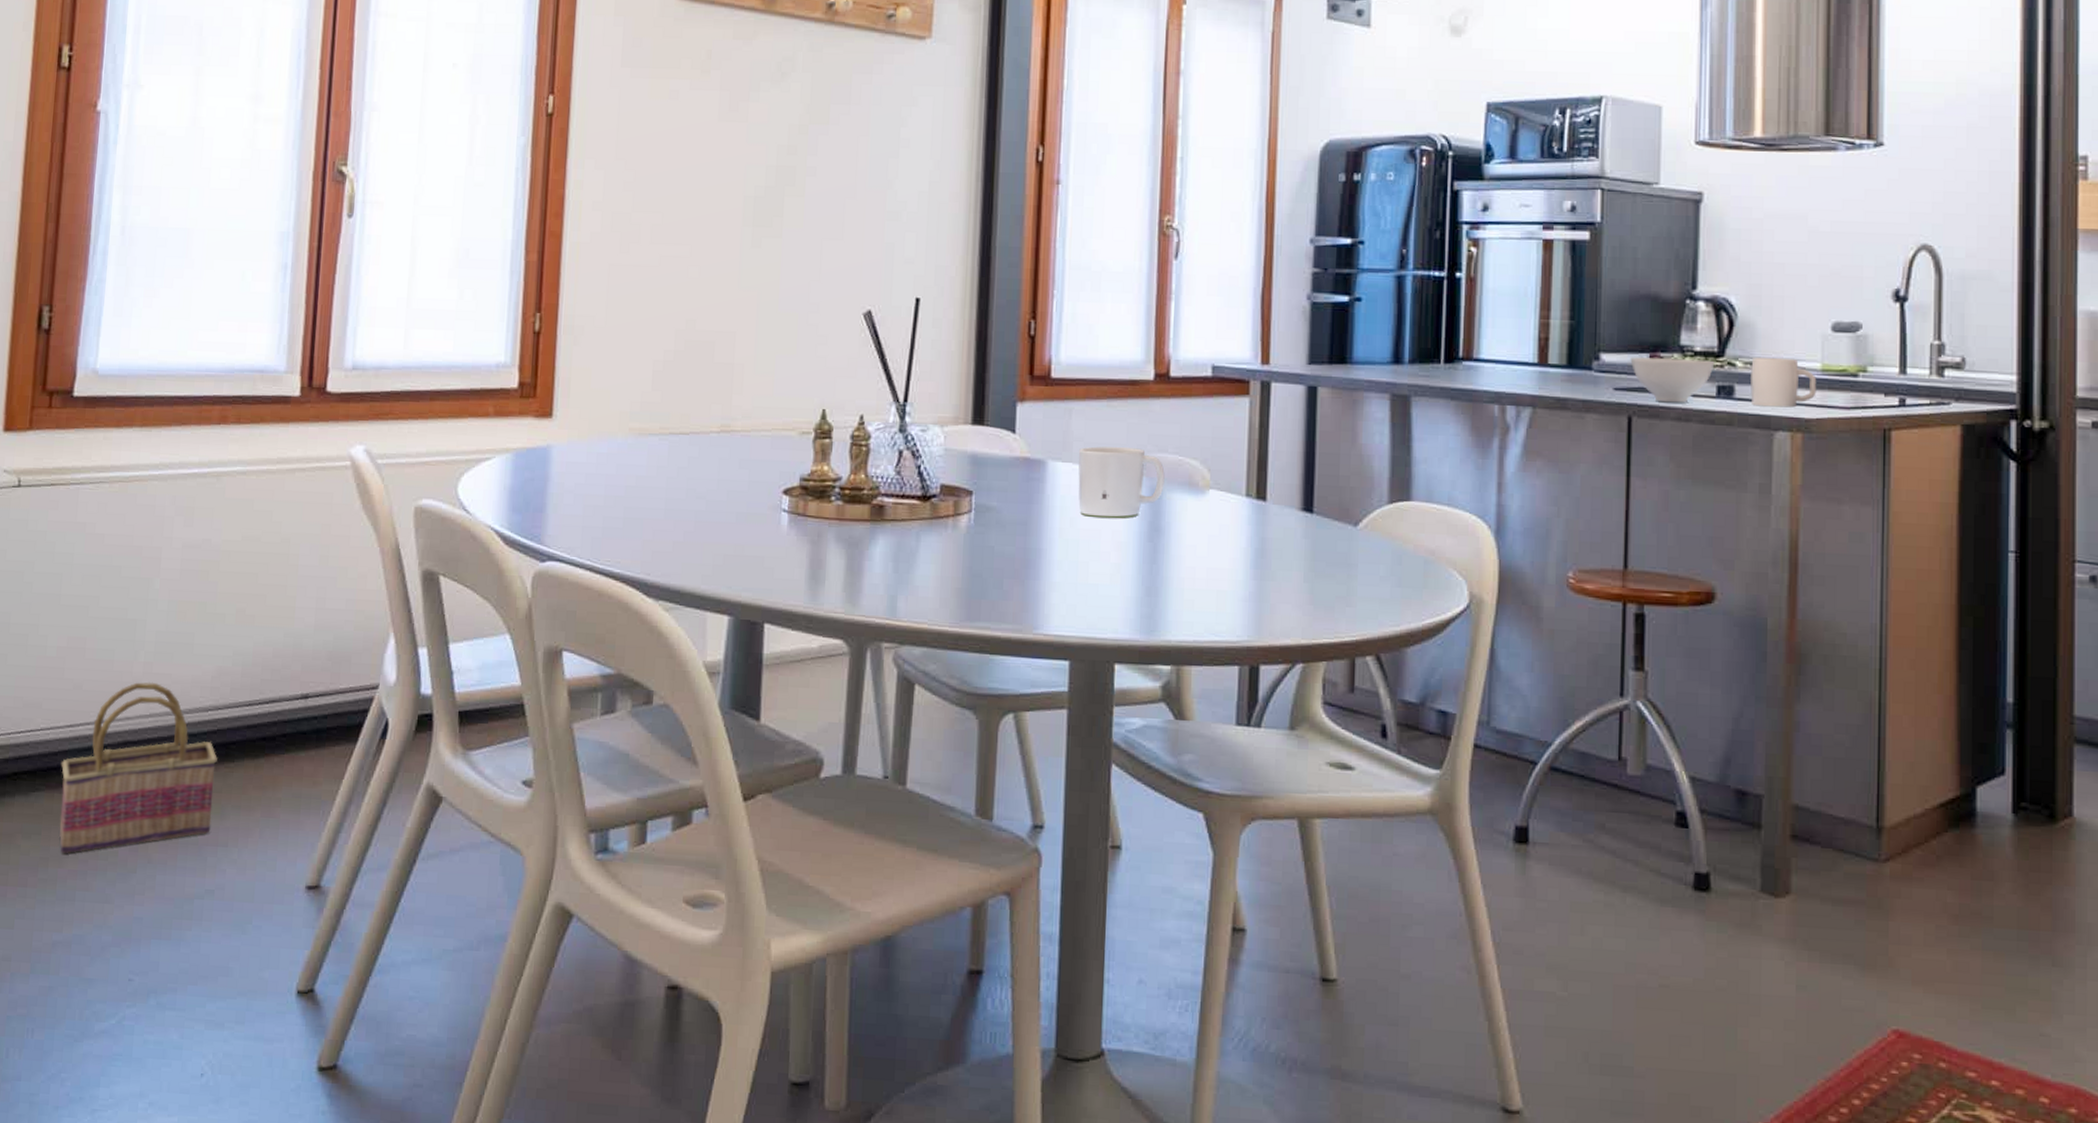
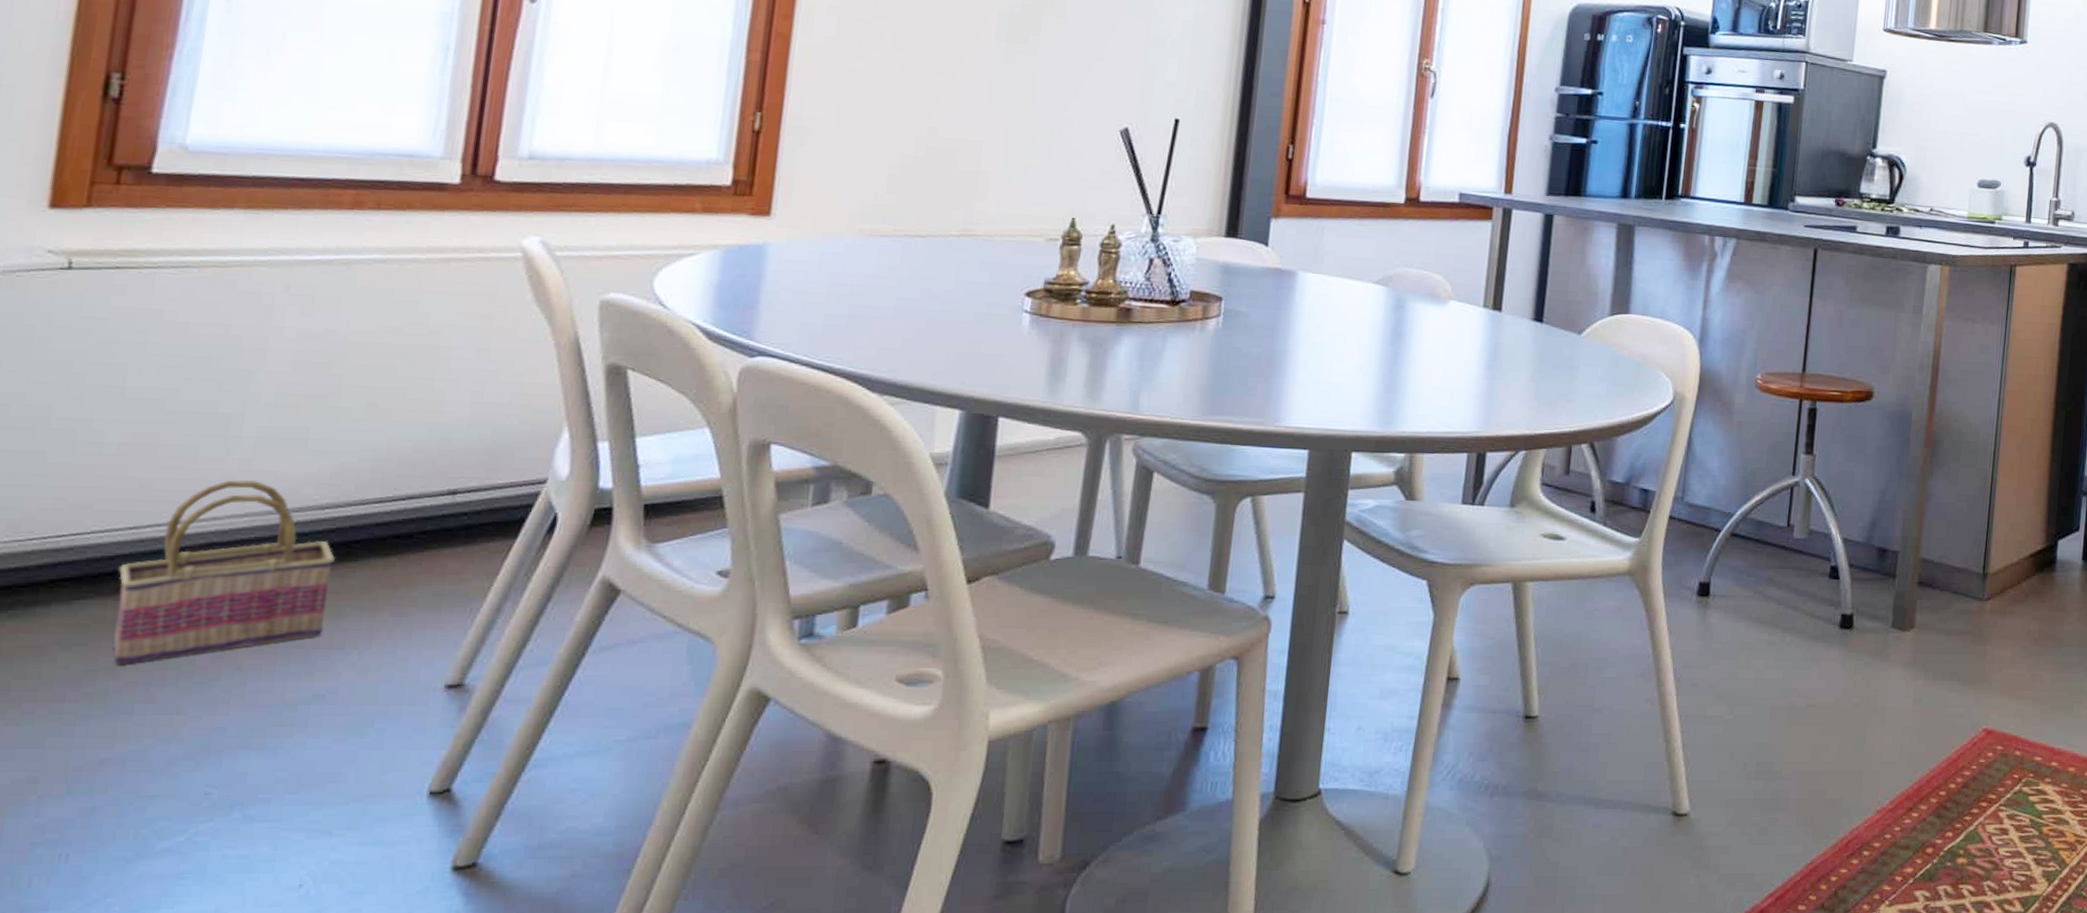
mug: present [1078,446,1165,519] -> none [1326,260,1410,325]
bowl: present [1630,357,1715,403] -> none [1819,201,1886,240]
mug: present [1750,356,1817,408] -> none [1912,204,1964,246]

